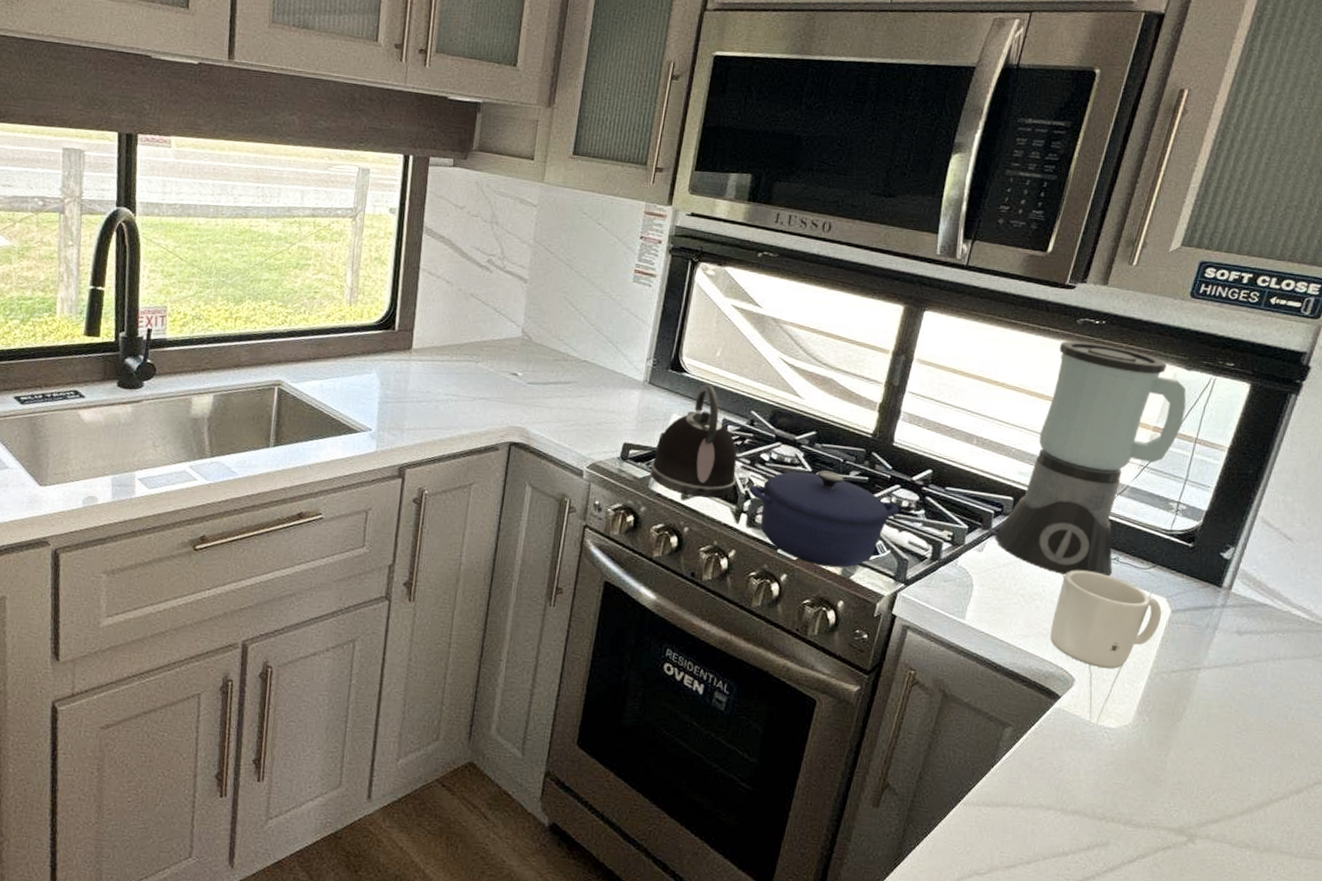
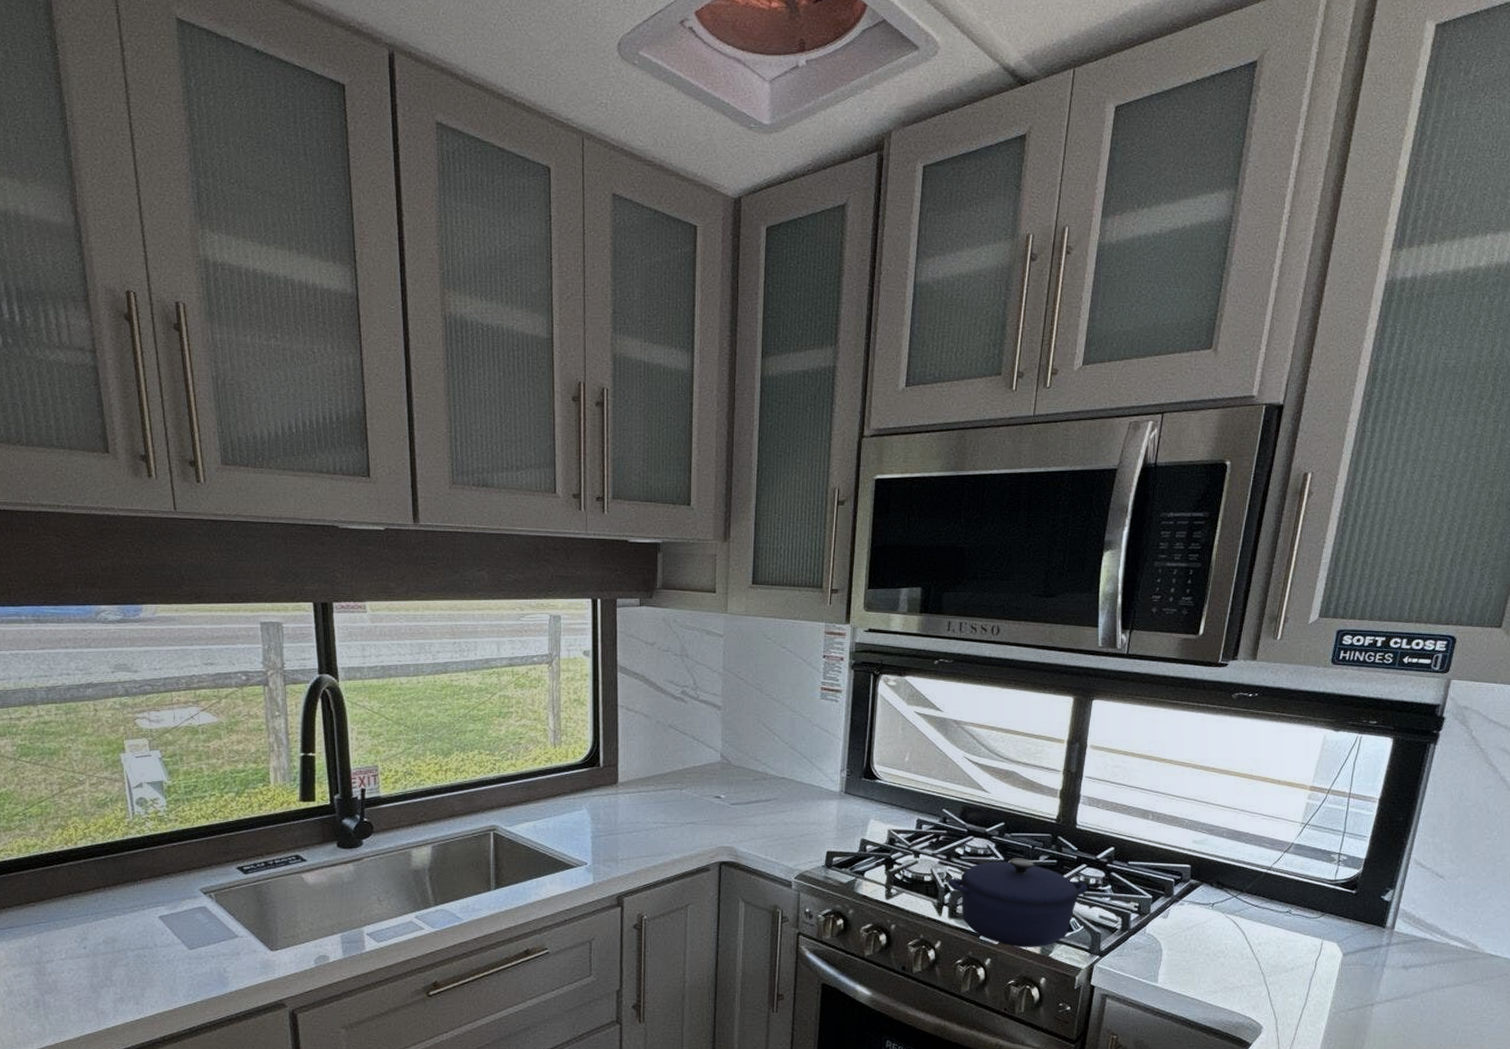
kettle: present [650,383,737,498] -> none [854,788,935,895]
blender: present [995,340,1186,577] -> none [1177,714,1337,931]
mug: present [1050,570,1162,669] -> none [1236,926,1334,1013]

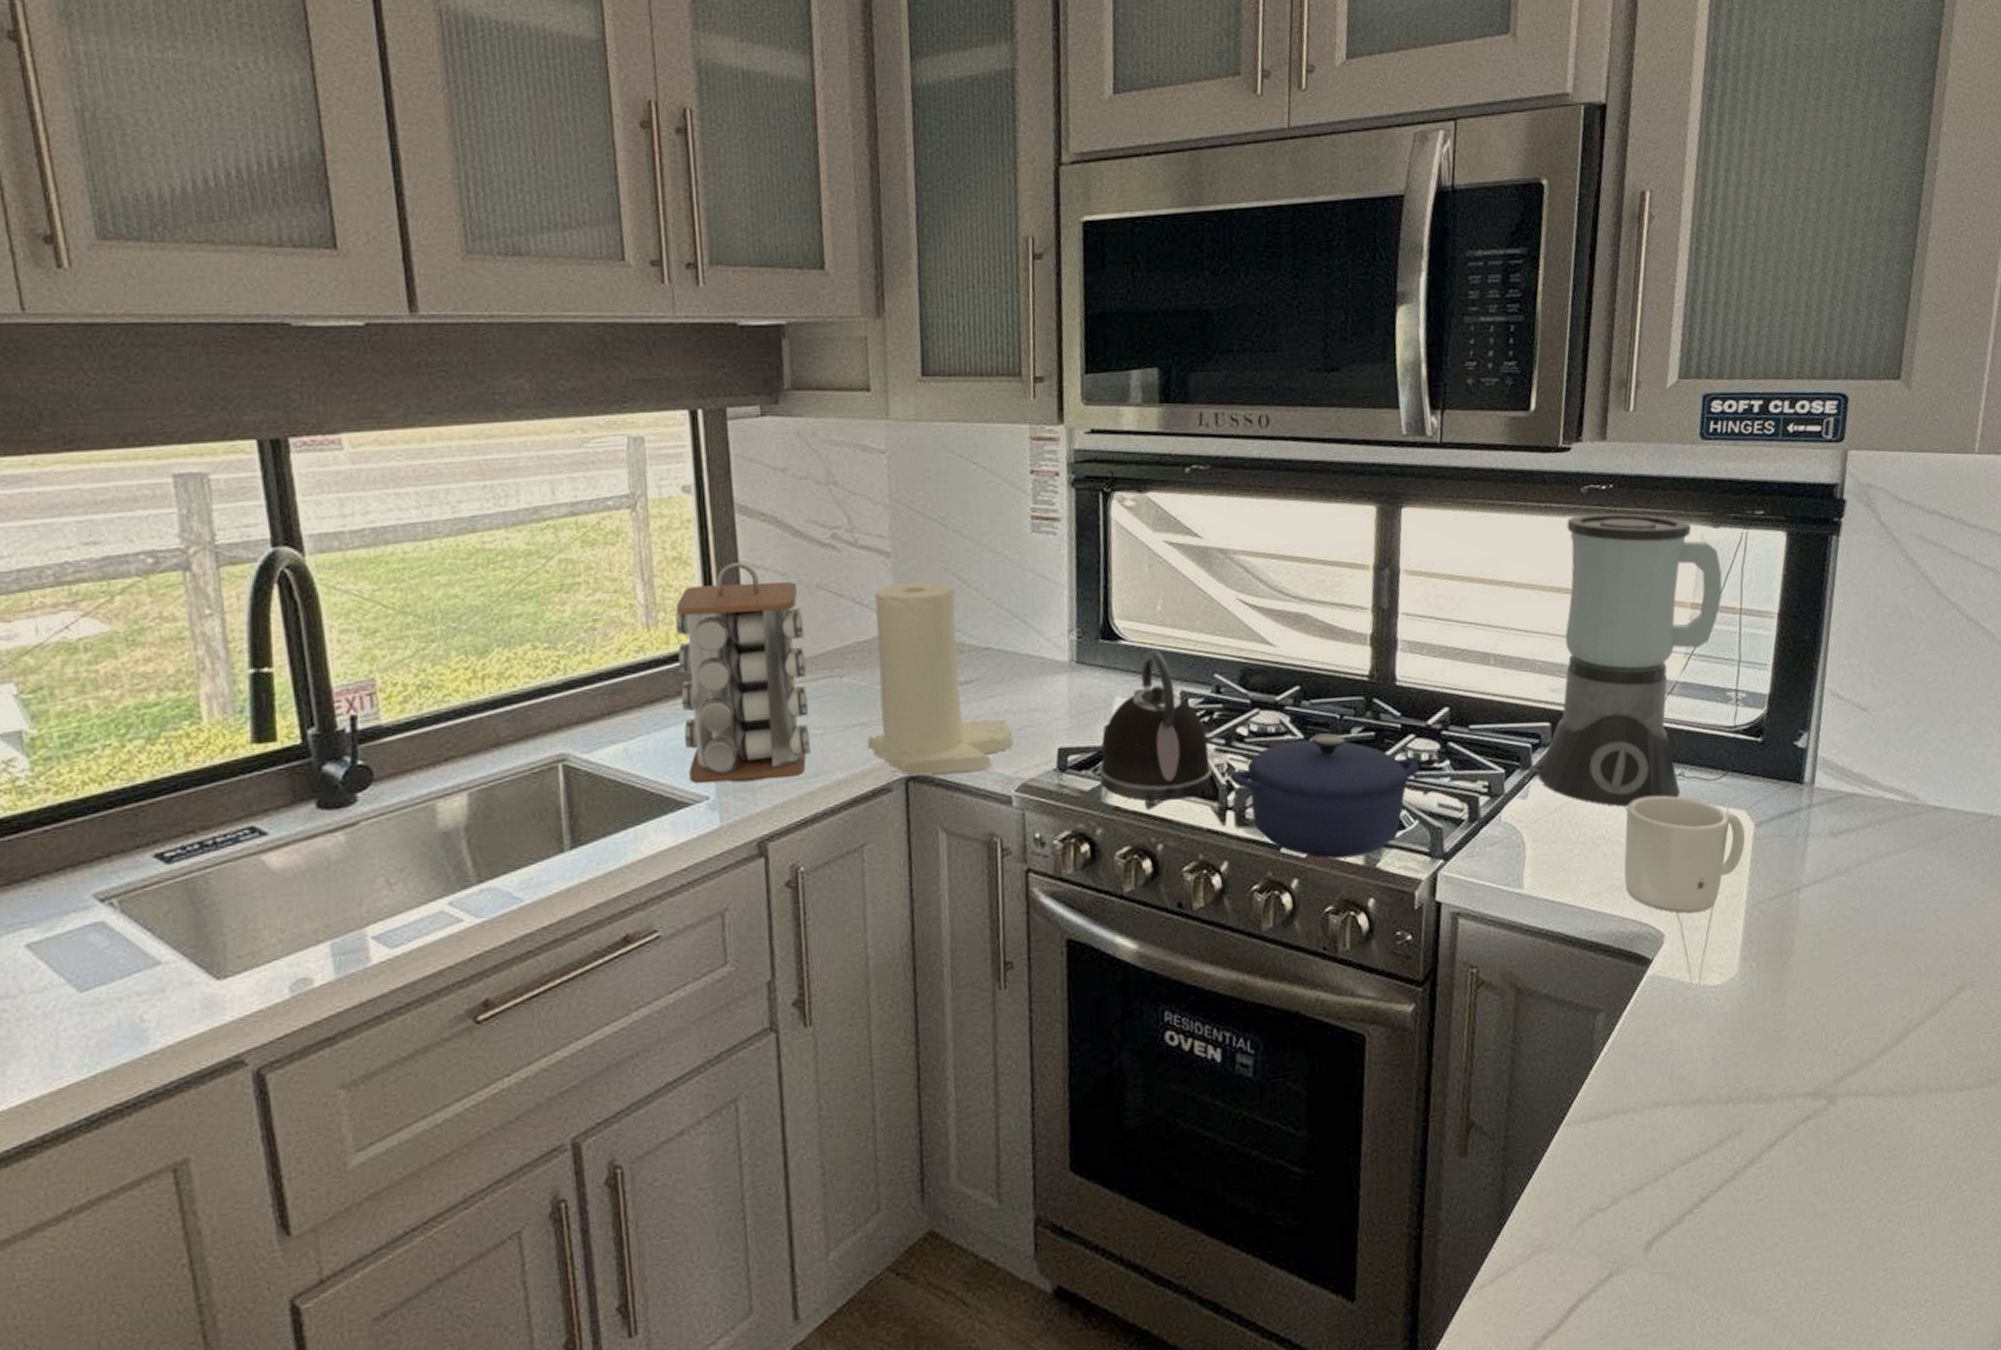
spice rack: none [573,705,658,855] -> present [675,562,812,784]
paper towel: none [695,727,796,863] -> present [867,580,1014,776]
kettle: none [854,788,935,895] -> present [1099,649,1212,801]
blender: none [1177,714,1337,931] -> present [1538,513,1722,807]
mug: none [1236,926,1334,1013] -> present [1624,795,1745,913]

